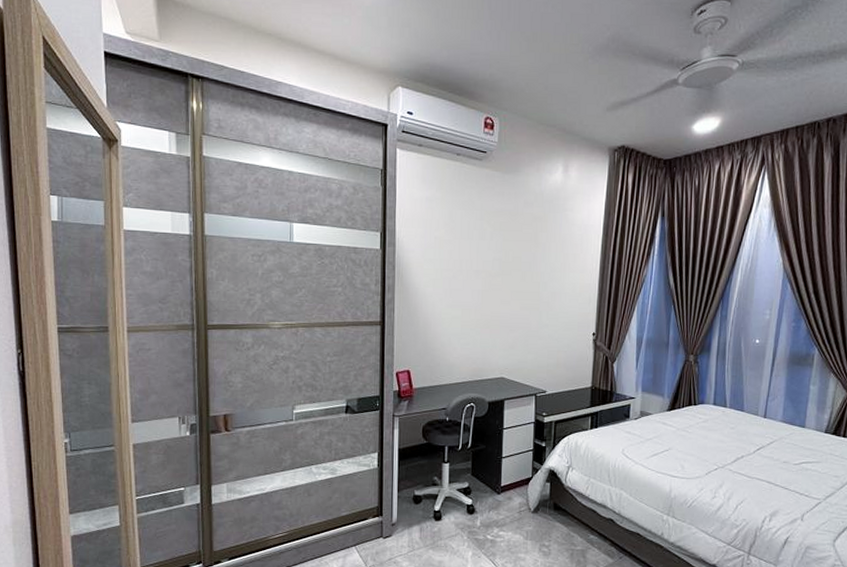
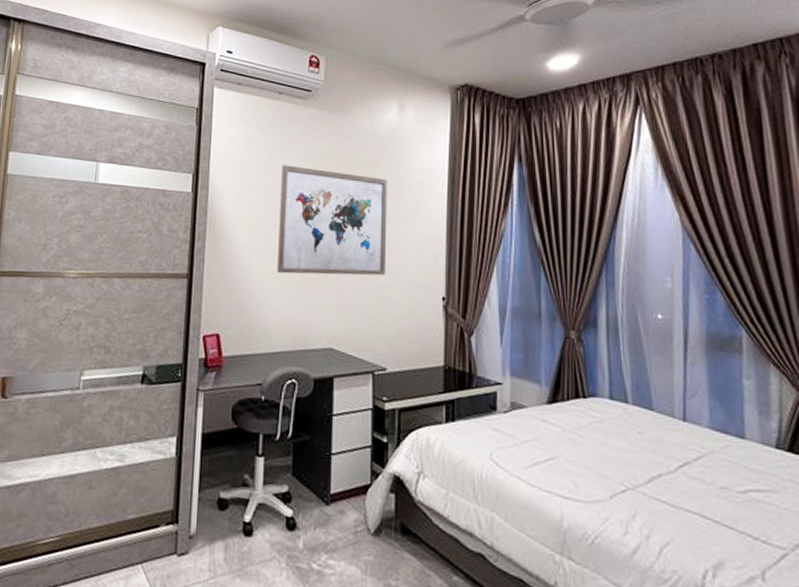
wall art: none [457,222,552,318] -> present [277,165,388,276]

